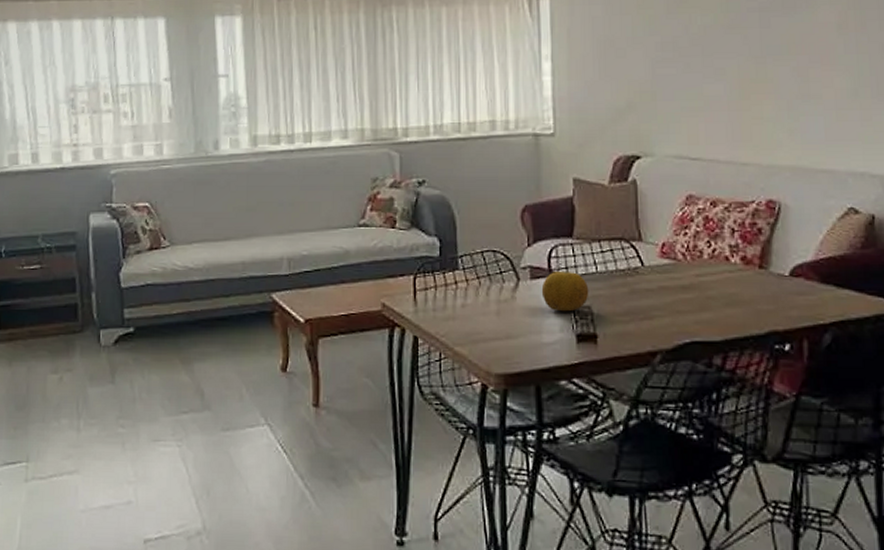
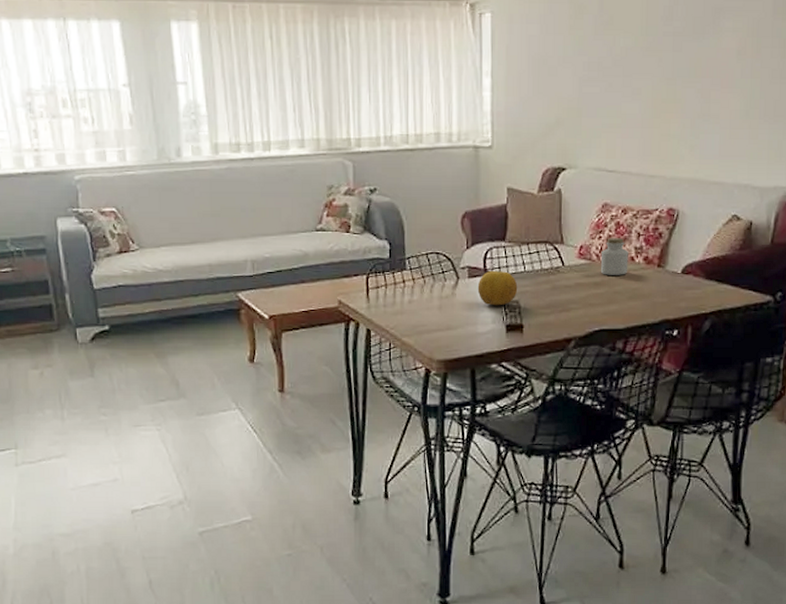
jar: none [688,234,723,278] -> present [600,238,629,275]

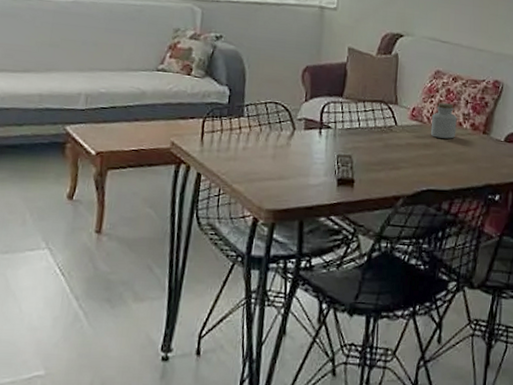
fruit: present [477,270,518,306] -> none [312,124,352,160]

